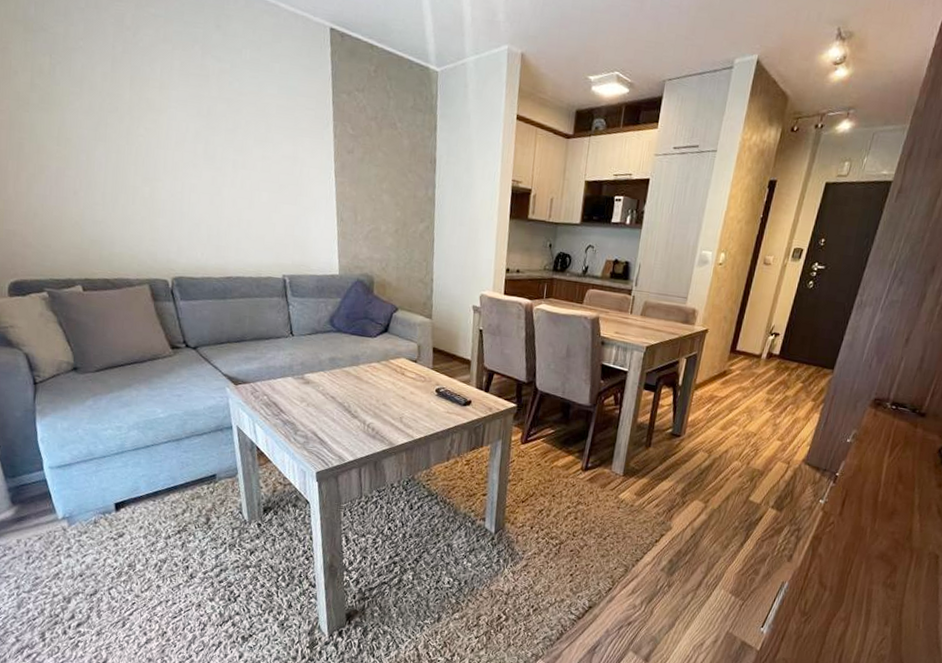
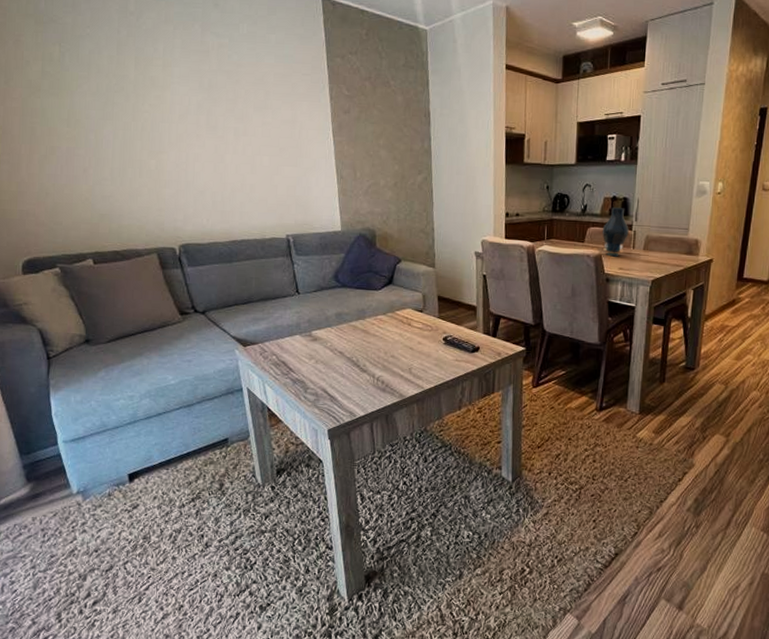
vase: none [601,270,628,321] -> present [602,207,629,257]

